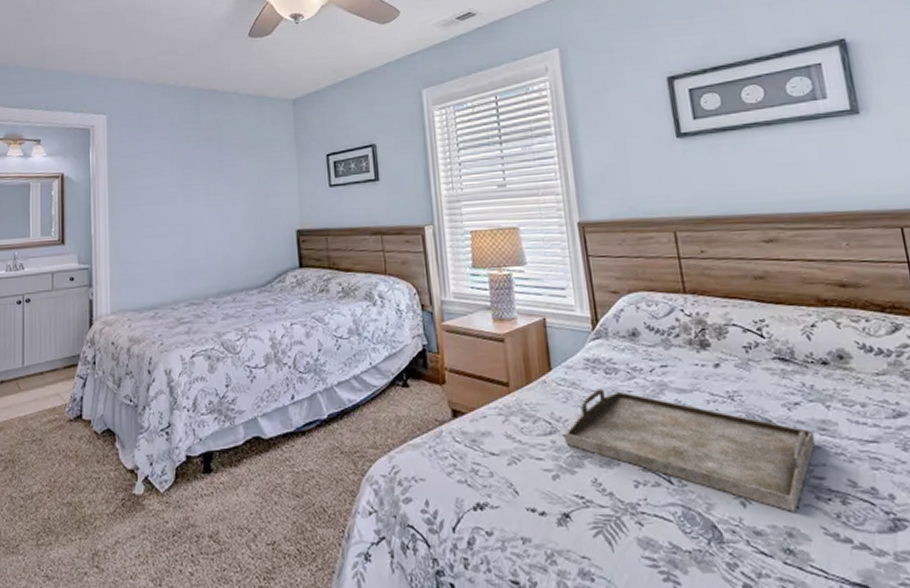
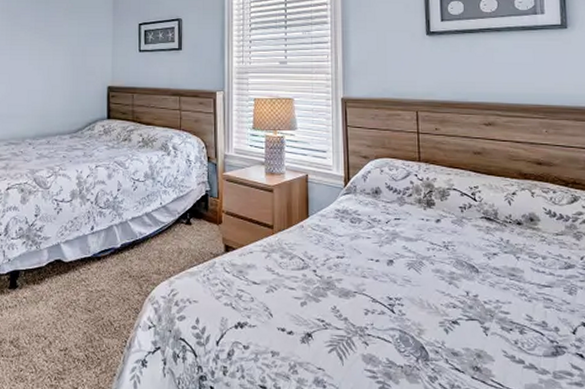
serving tray: present [564,388,816,512] -> none [314,234,506,338]

